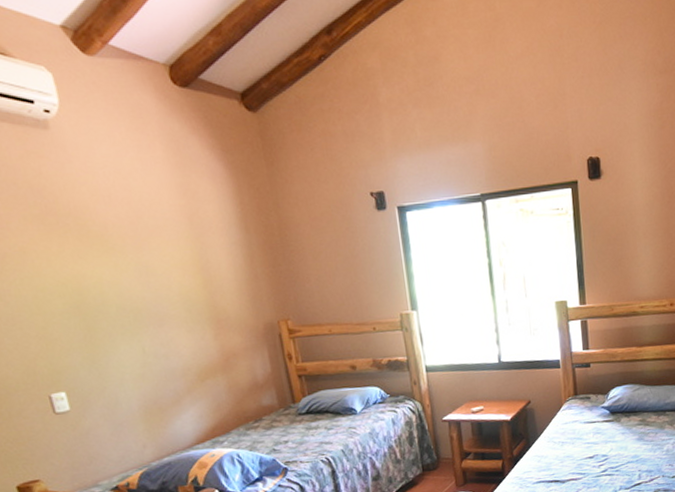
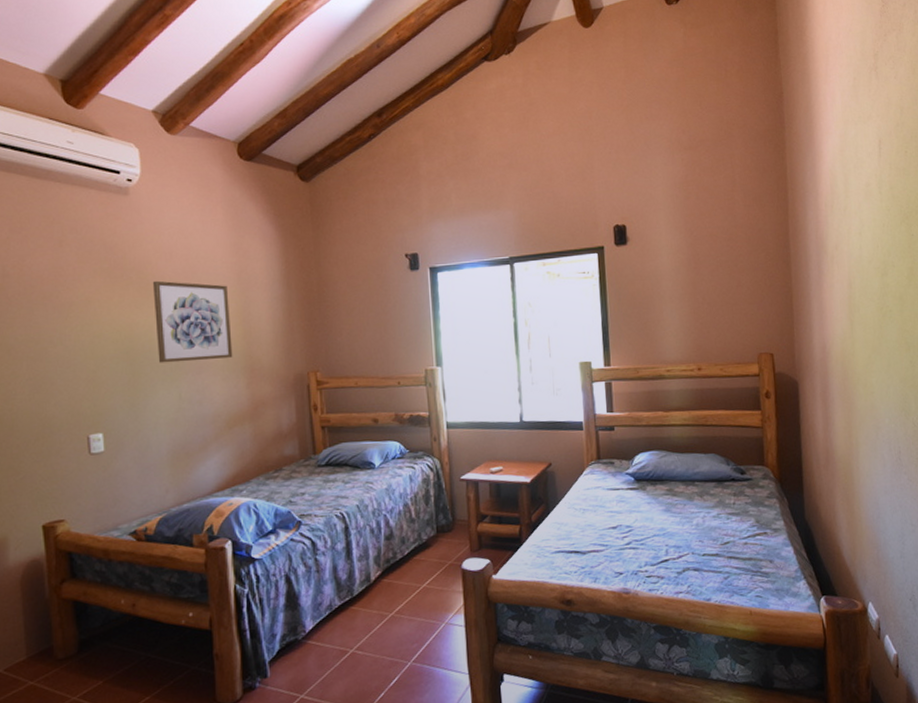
wall art: none [93,227,196,317] -> present [152,280,233,363]

